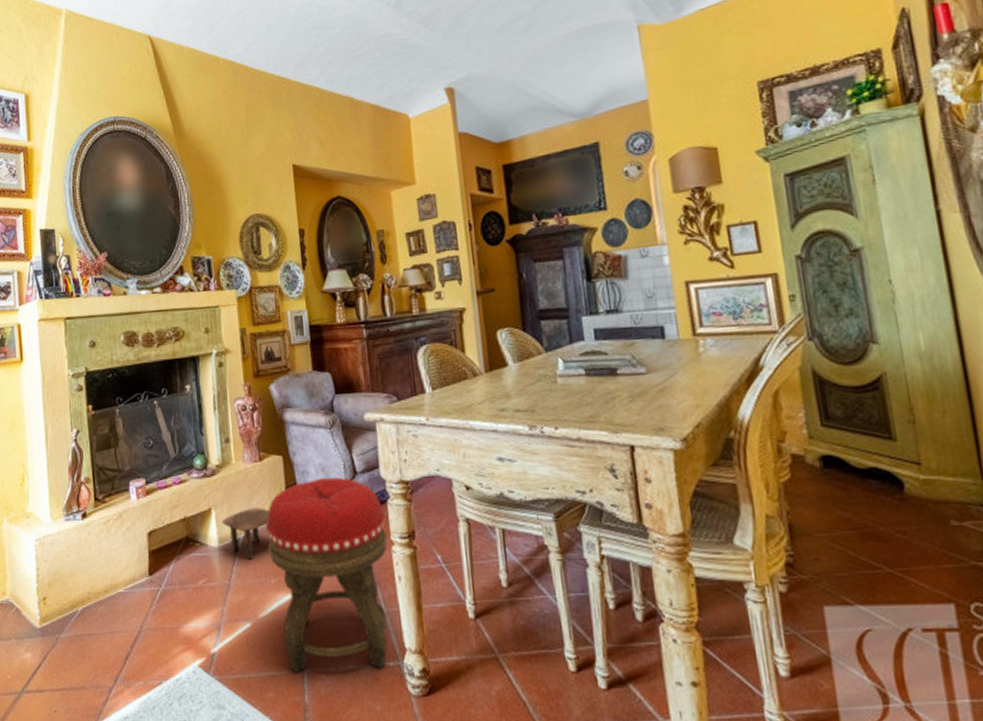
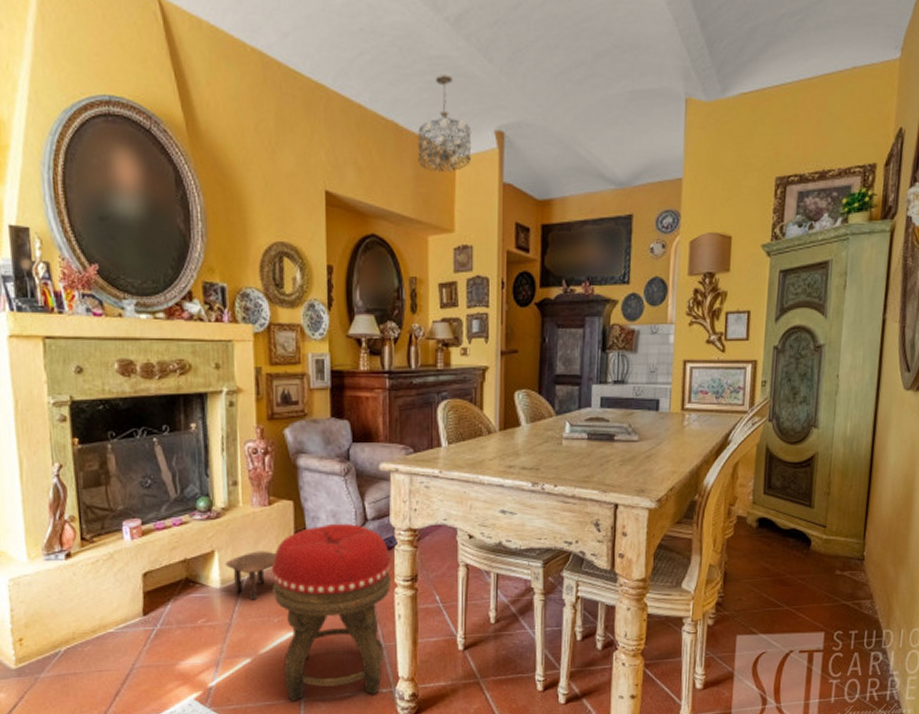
chandelier: none [371,48,425,134] -> present [418,74,472,173]

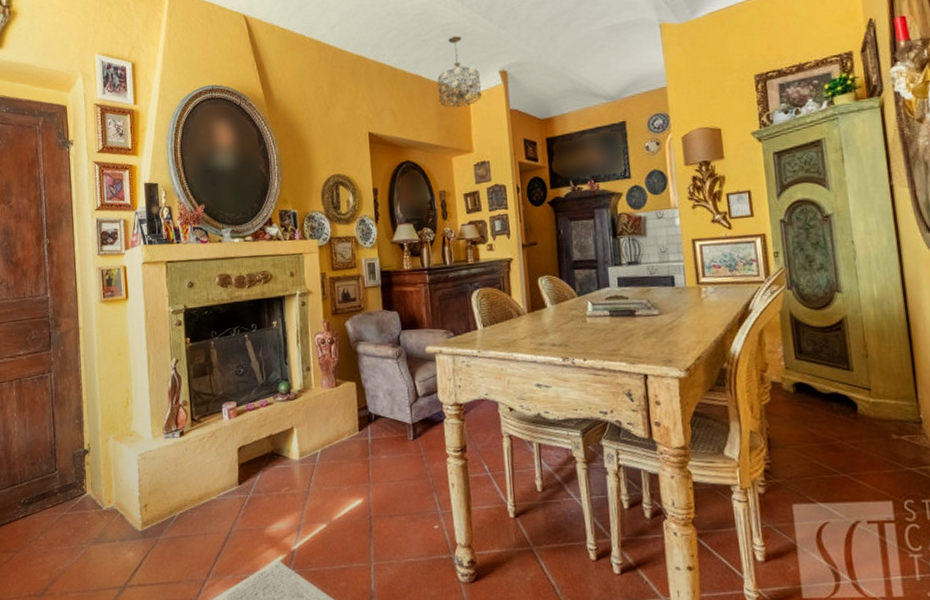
side table: present [225,551,276,600] -> none [302,426,344,470]
footstool: present [272,523,392,701] -> none [340,400,444,565]

